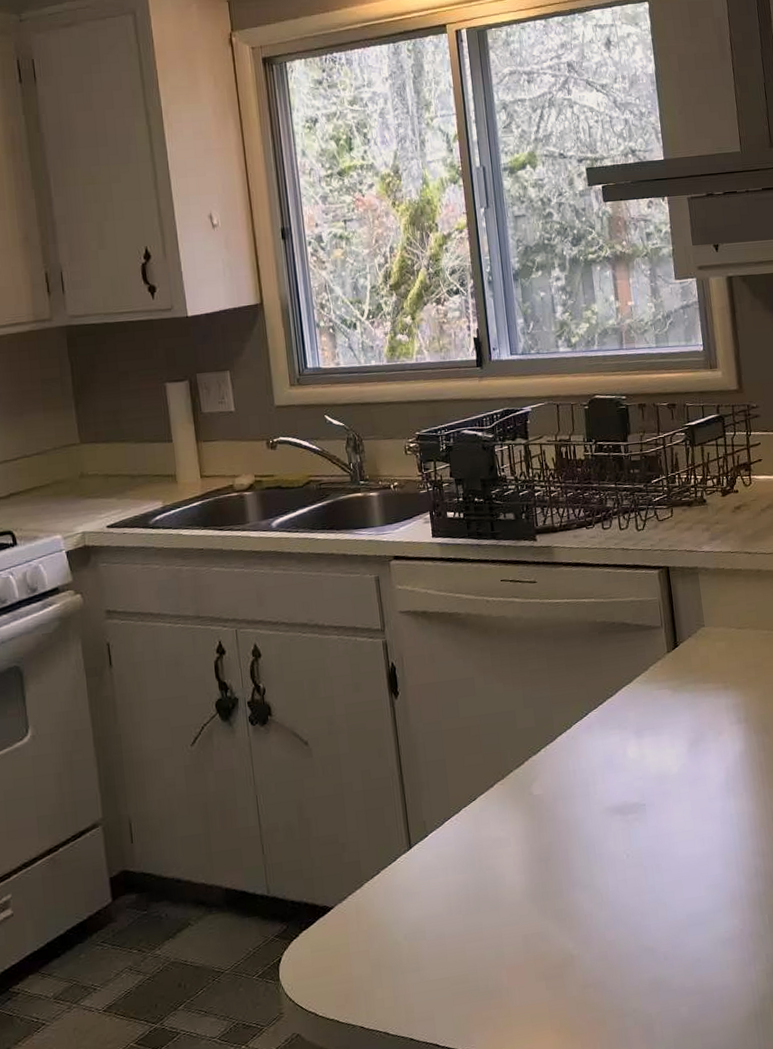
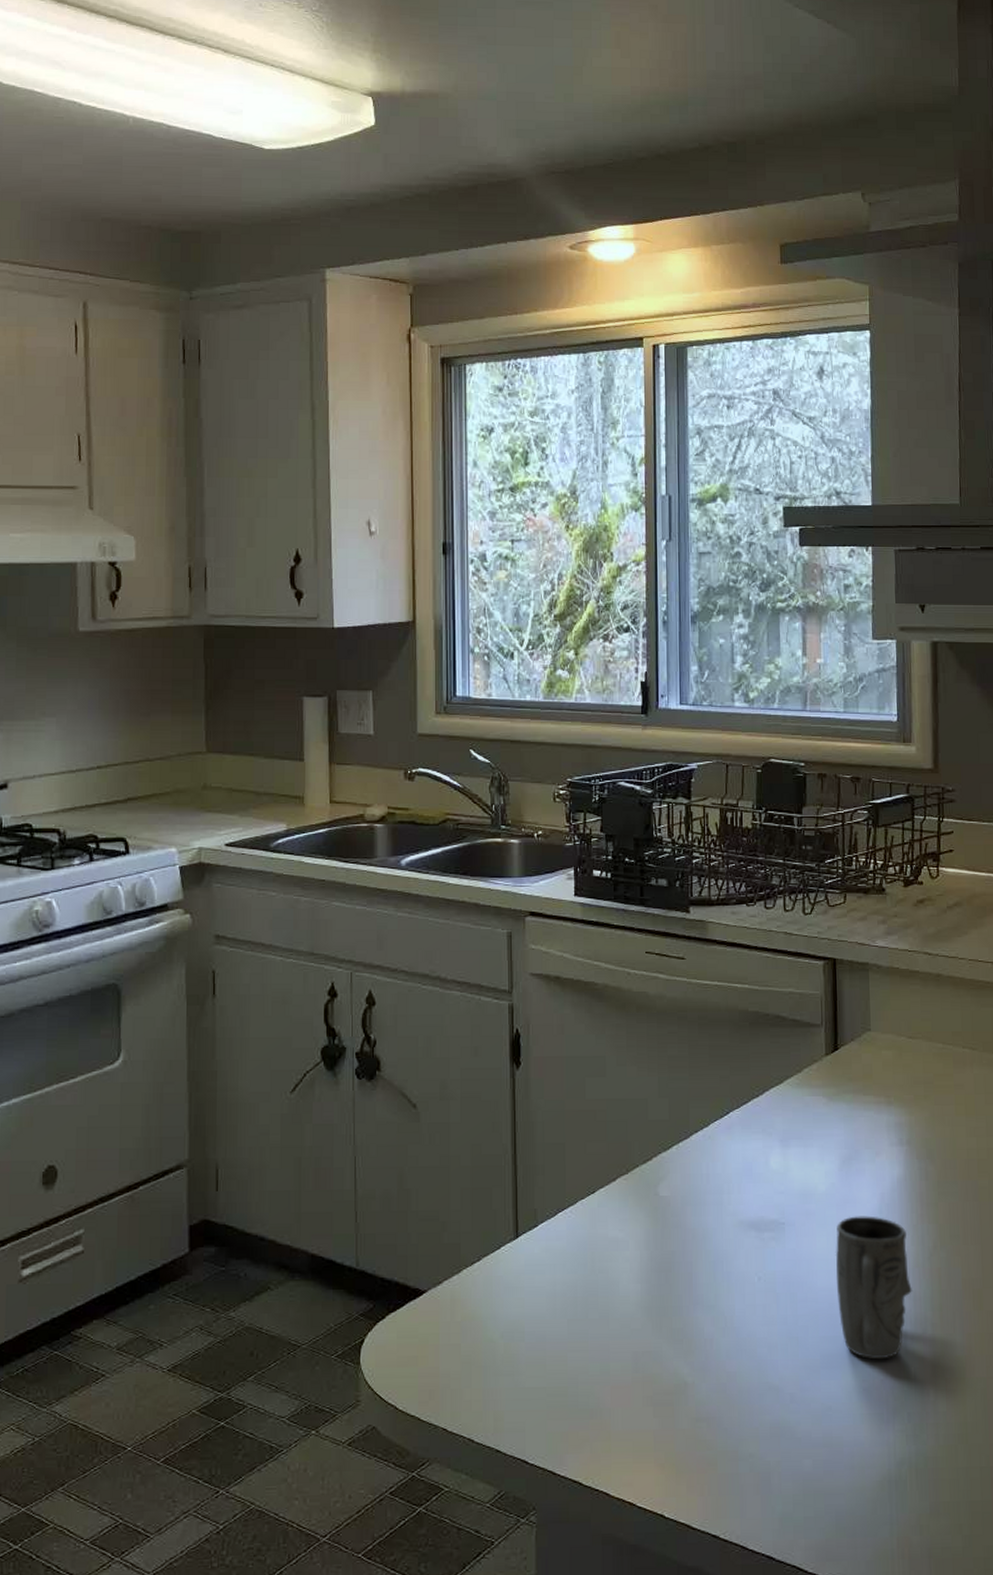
mug: none [690,788,761,912] -> present [835,1216,912,1360]

